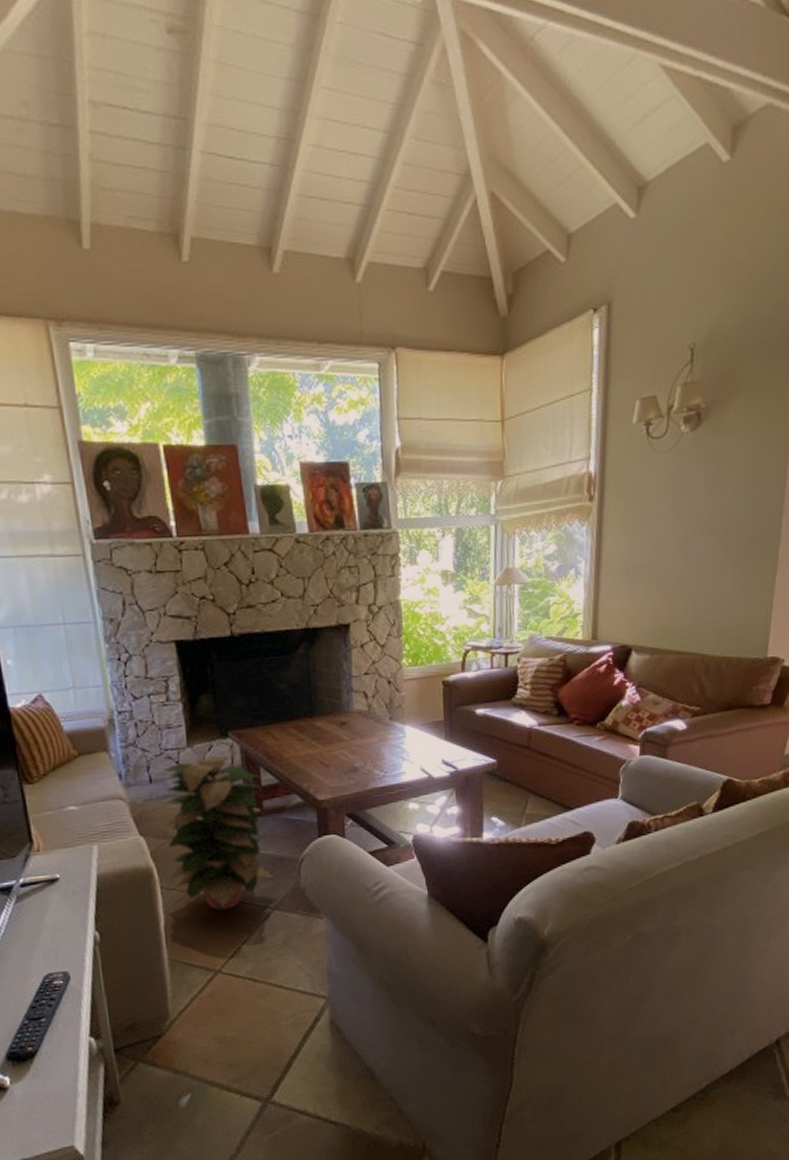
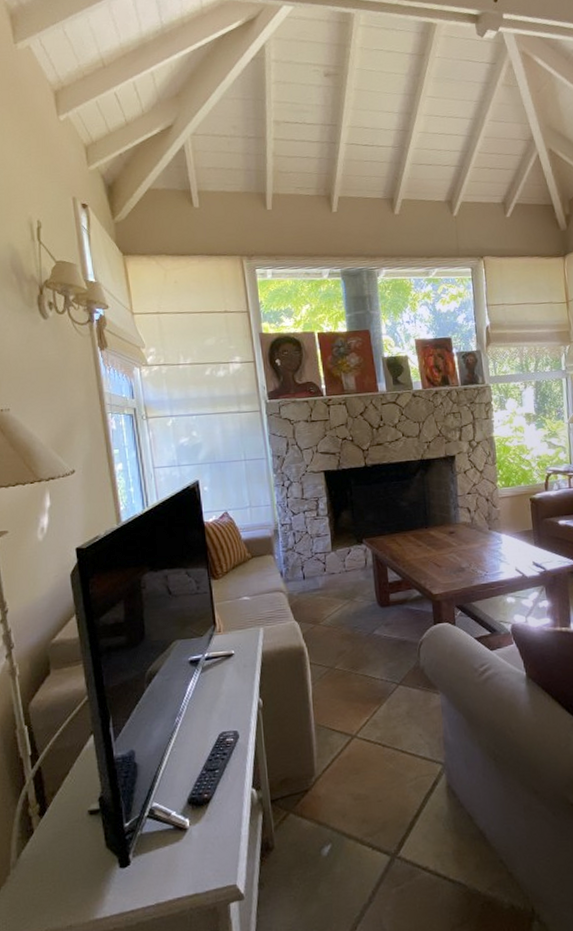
decorative plant: present [164,757,275,911] -> none [314,559,400,684]

